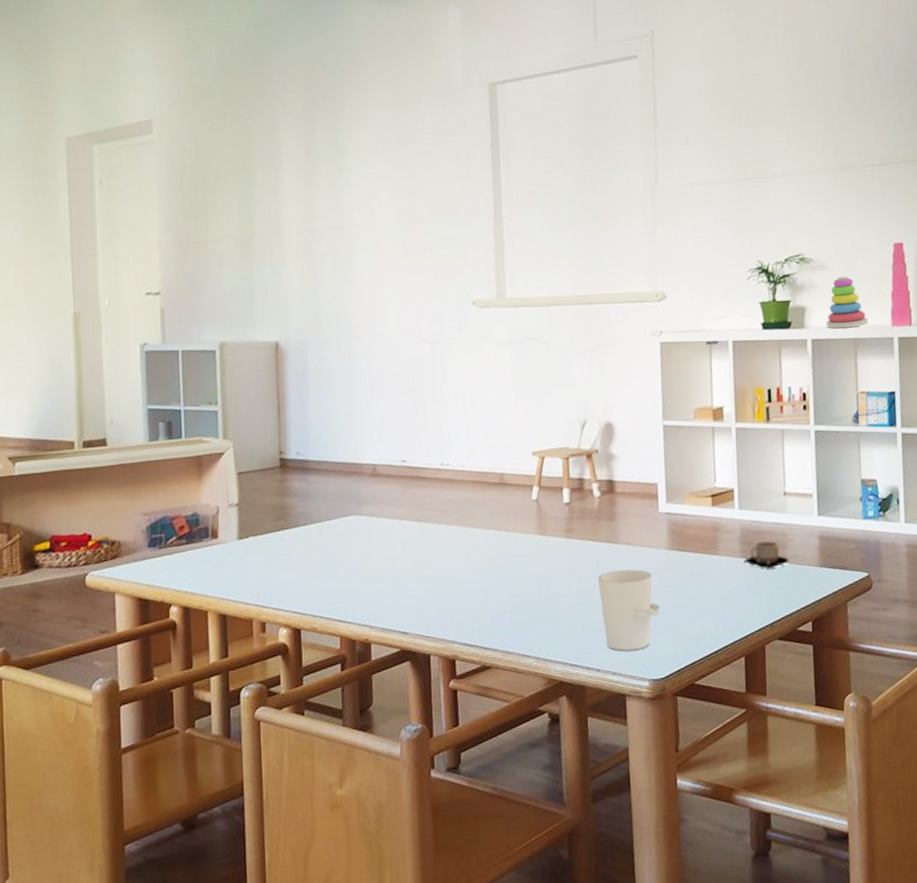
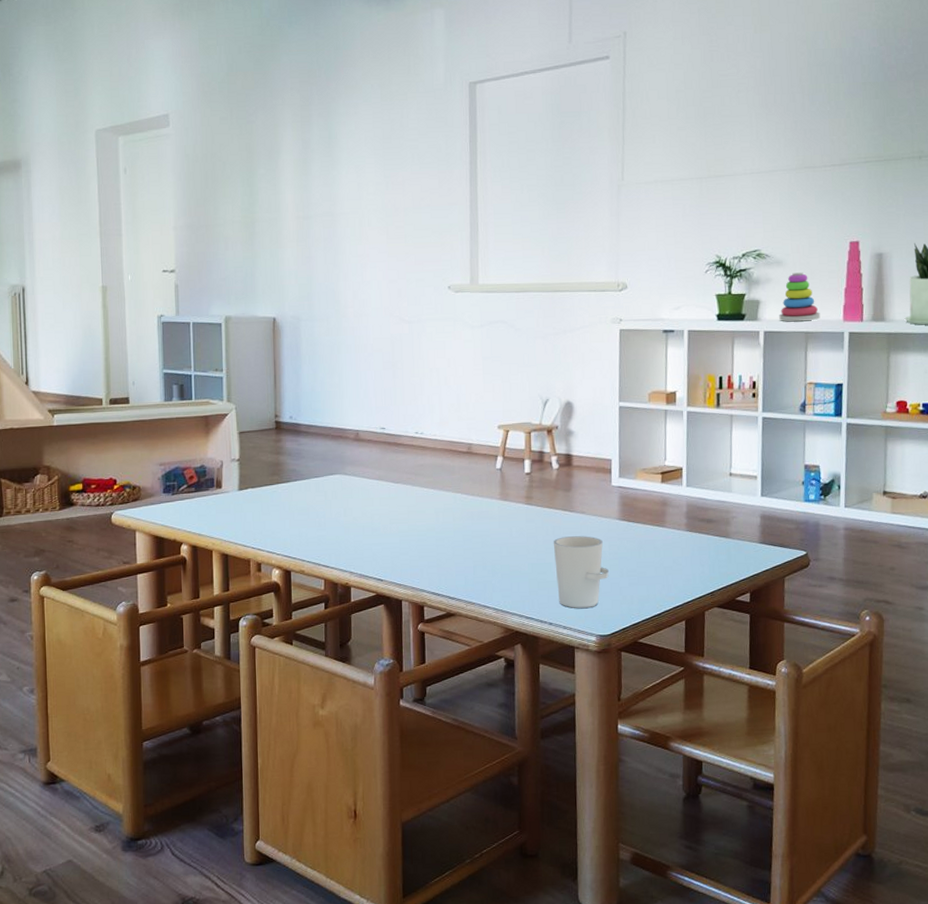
cup: present [744,540,789,568] -> none [689,516,731,542]

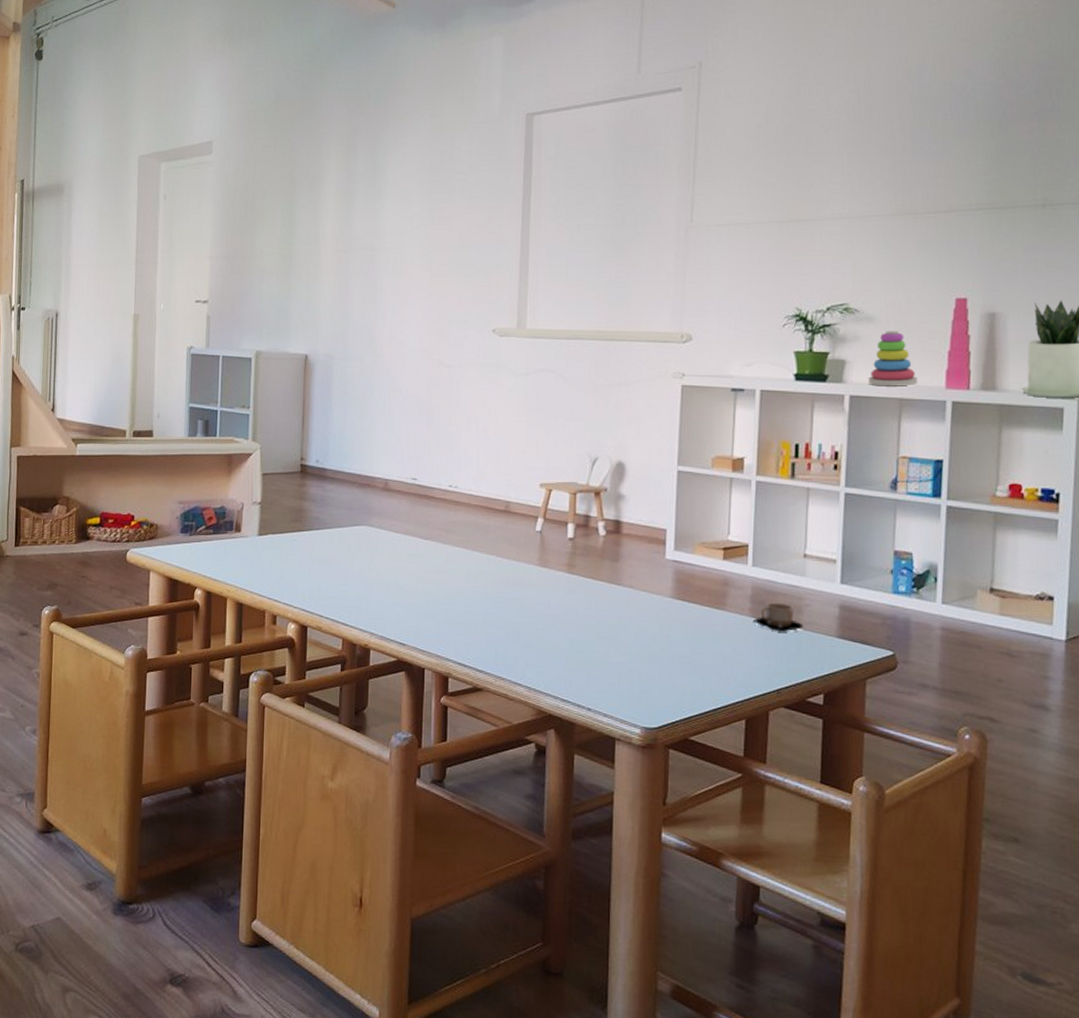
cup: present [553,536,610,609] -> none [595,612,659,696]
cup: none [689,516,731,542] -> present [754,602,803,631]

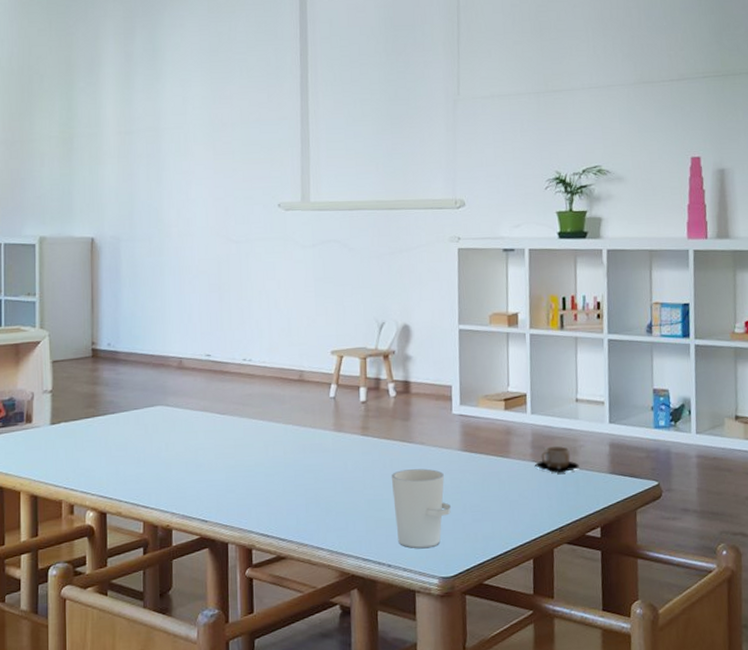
cup: none [595,612,659,696] -> present [391,468,452,549]
stacking toy: present [868,331,918,387] -> none [622,189,664,240]

